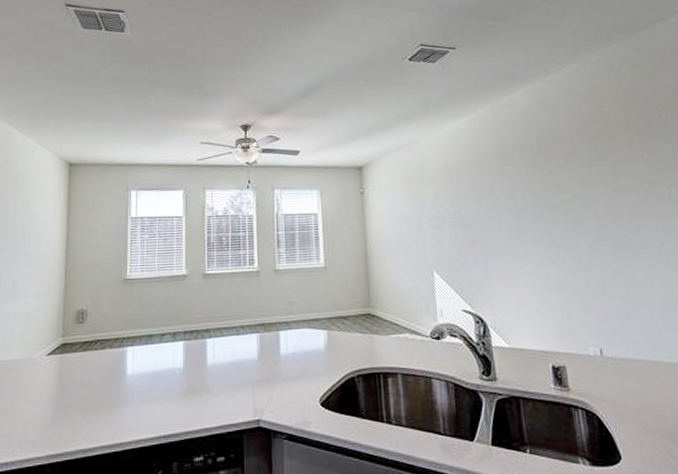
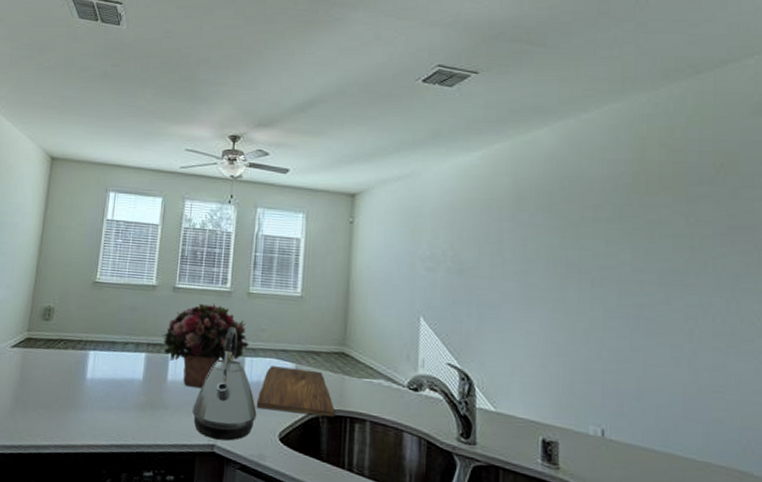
bouquet: none [197,284,282,368] -> present [162,303,250,389]
kettle: none [235,304,297,414] -> present [192,326,257,441]
cutting board: none [295,334,369,378] -> present [256,366,336,418]

